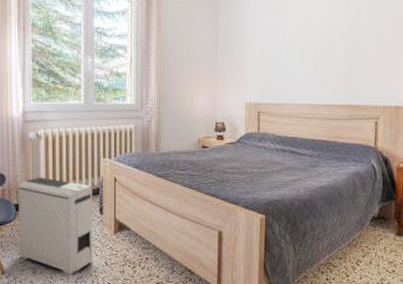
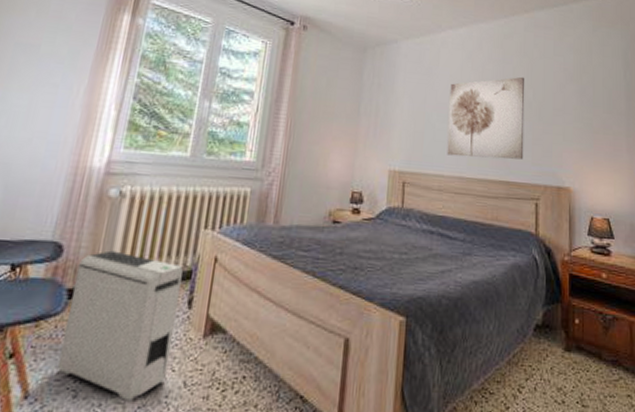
wall art: none [295,9,369,87] -> present [447,76,525,160]

